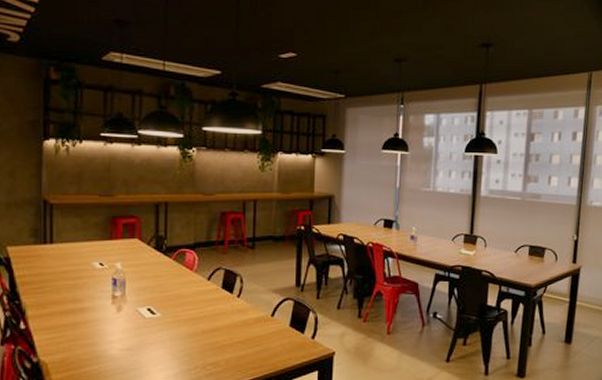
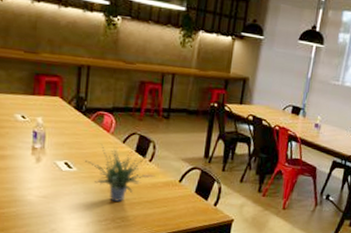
potted plant: none [168,284,245,346] -> present [84,144,155,202]

